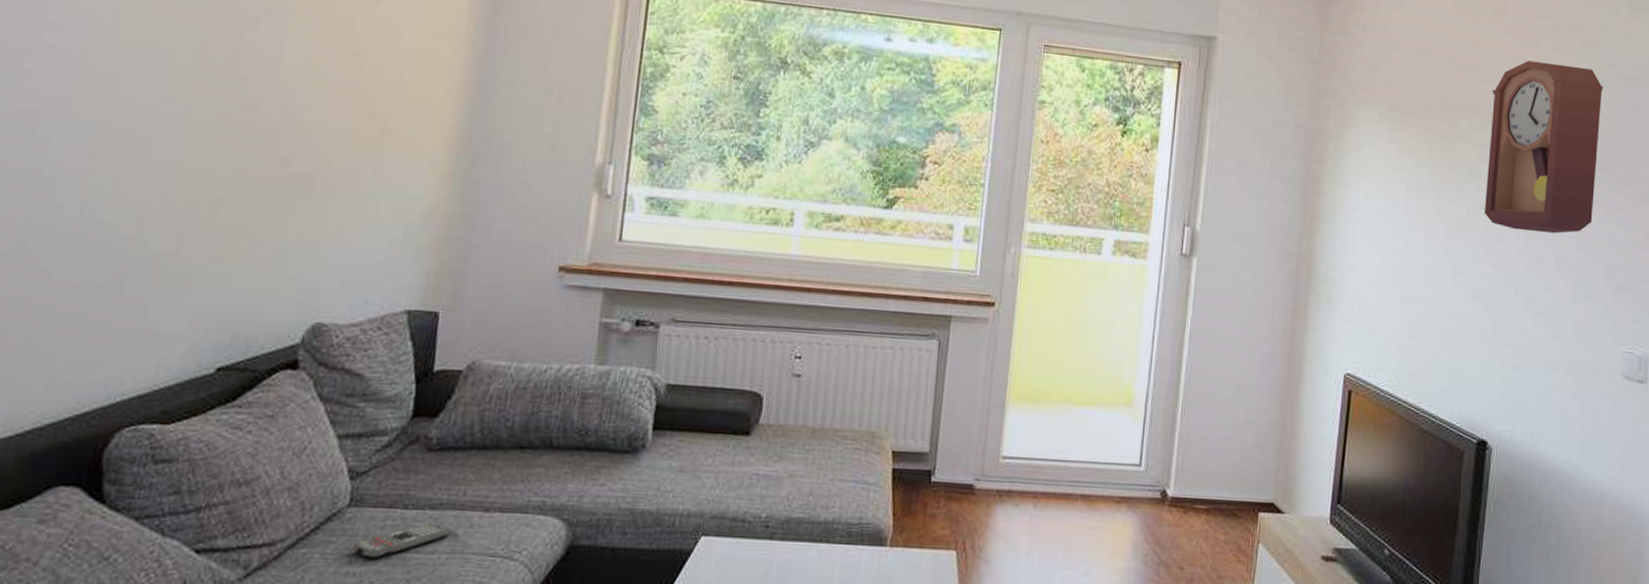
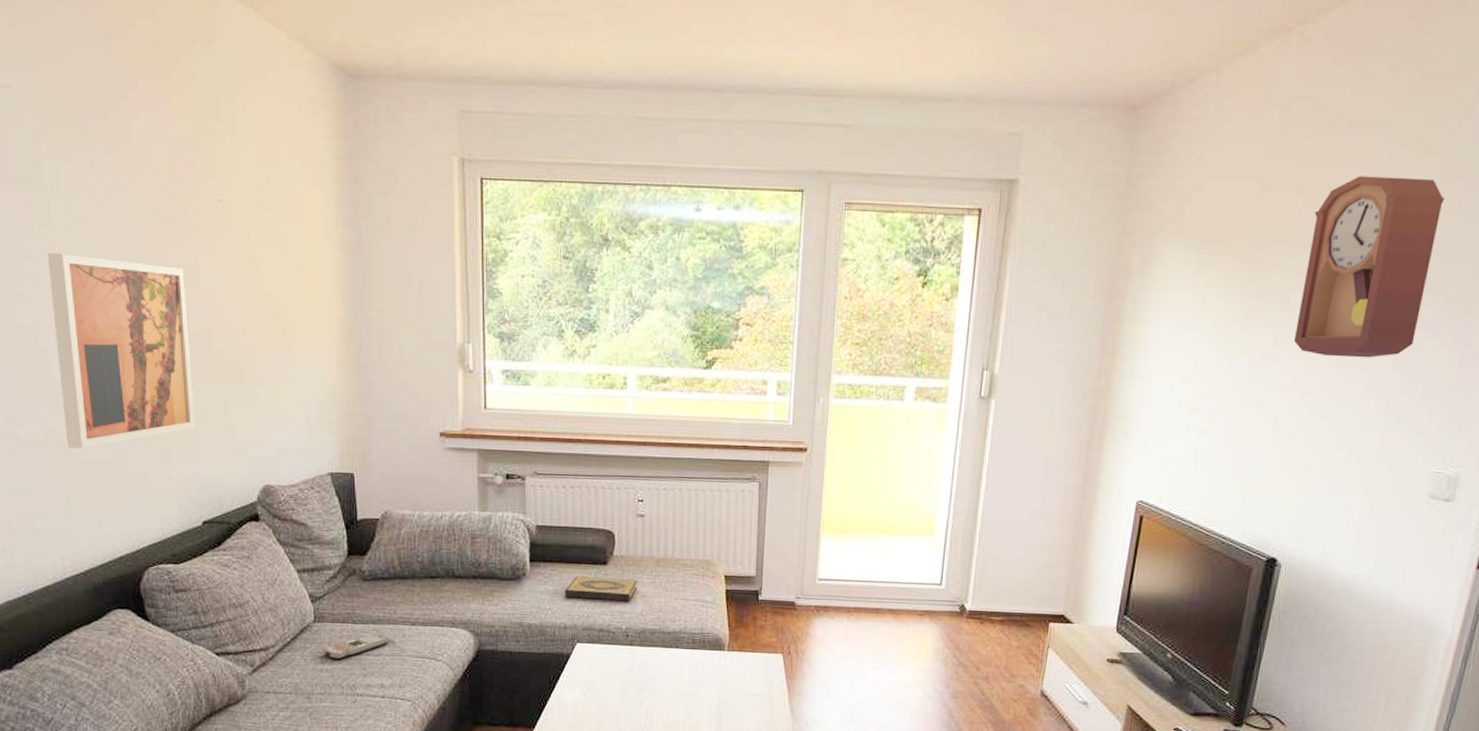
wall art: none [43,24,262,267] -> present [47,252,196,449]
hardback book: none [692,449,786,482] -> present [565,576,637,601]

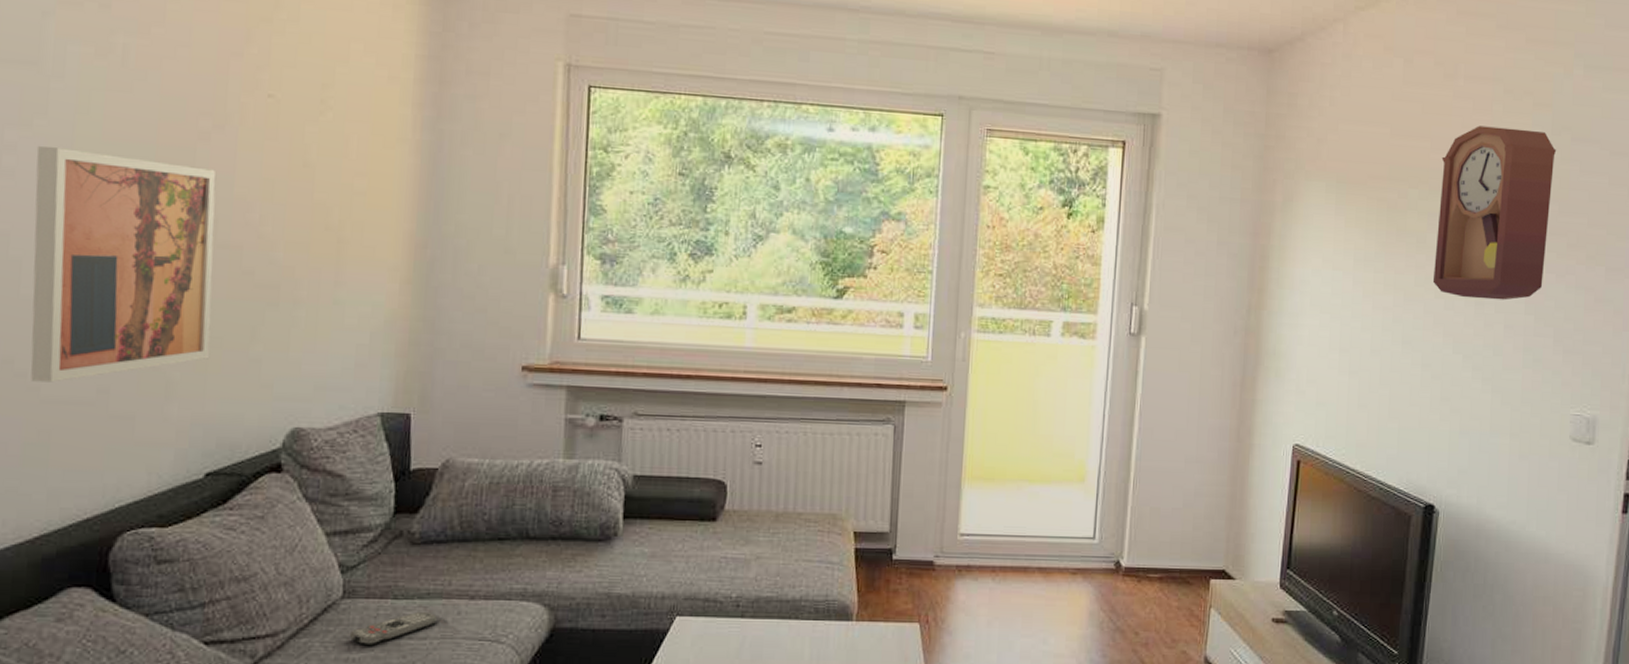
hardback book: present [565,576,637,601] -> none [664,535,752,564]

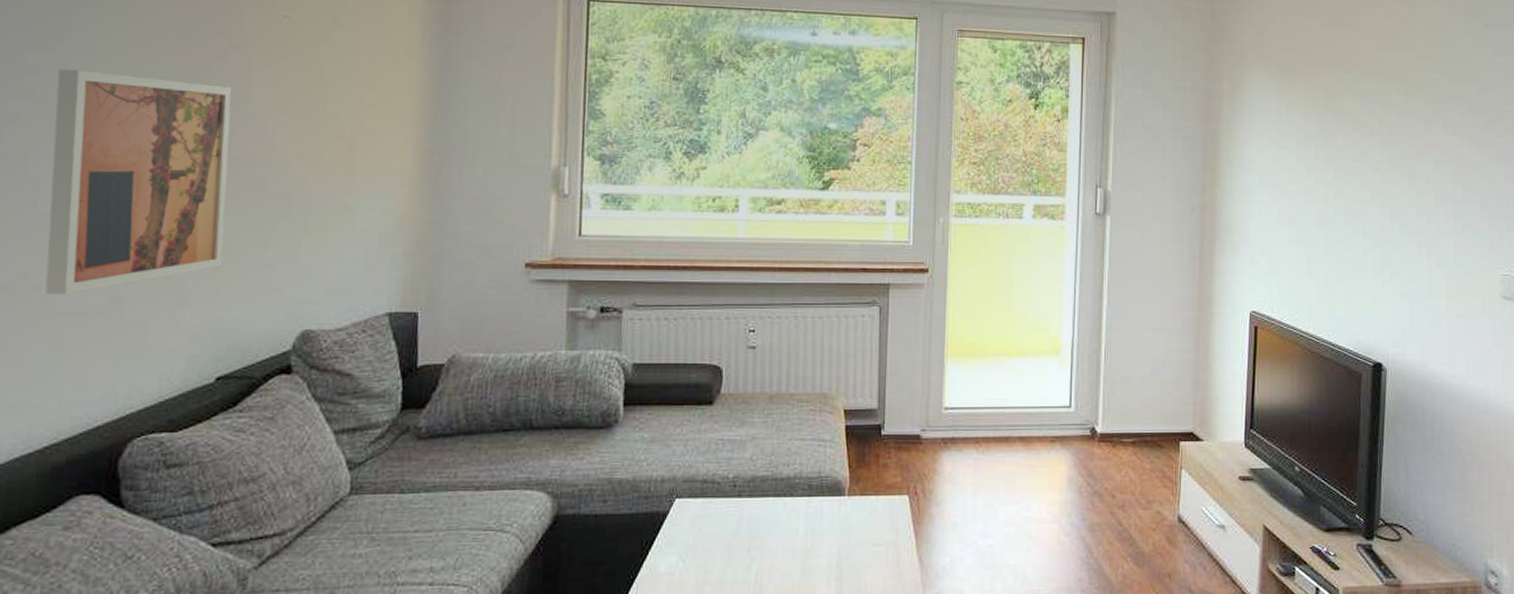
remote control: present [349,611,437,646] -> none [356,504,442,541]
pendulum clock: present [1432,125,1557,300] -> none [1368,15,1472,172]

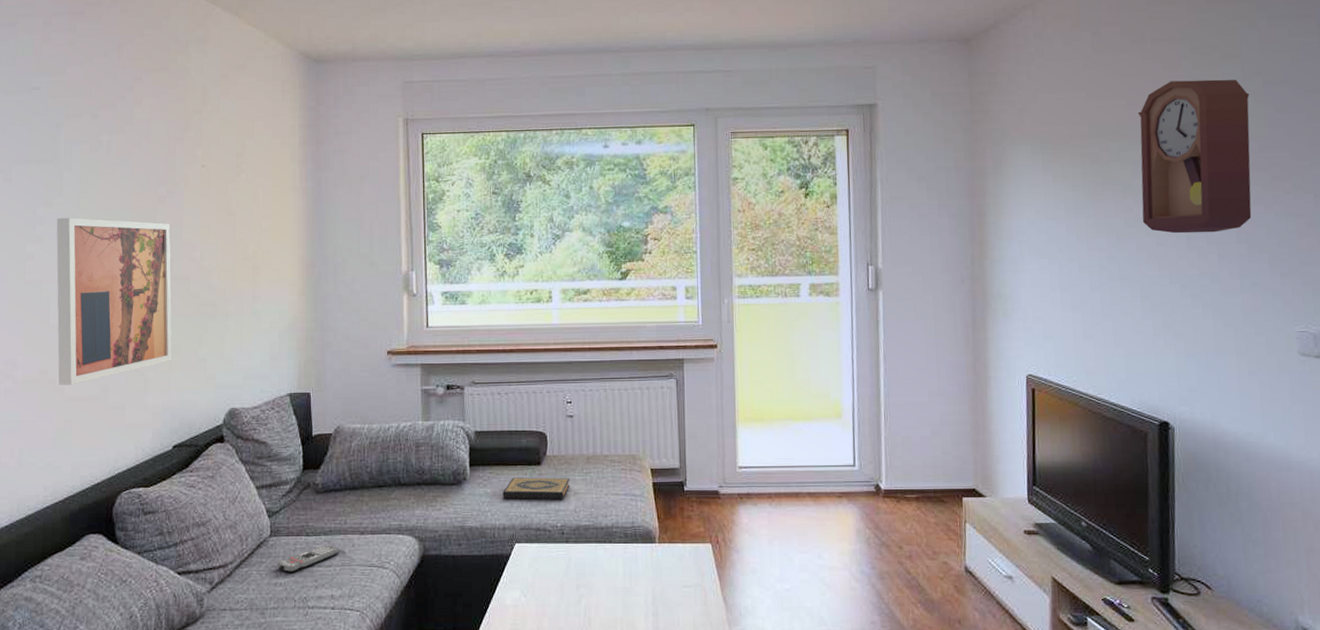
remote control: none [356,504,442,541] -> present [276,545,337,573]
hardback book: none [663,419,747,446] -> present [503,477,570,499]
pendulum clock: none [1368,15,1472,172] -> present [1137,79,1252,234]

